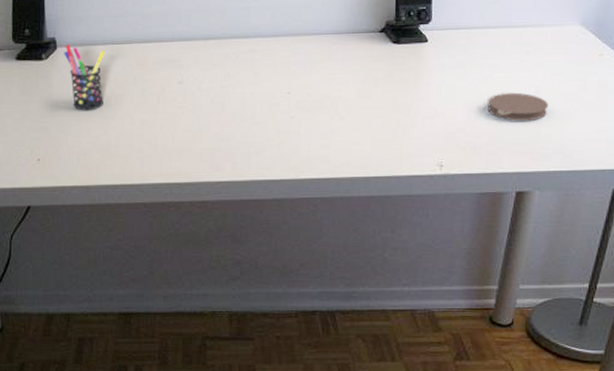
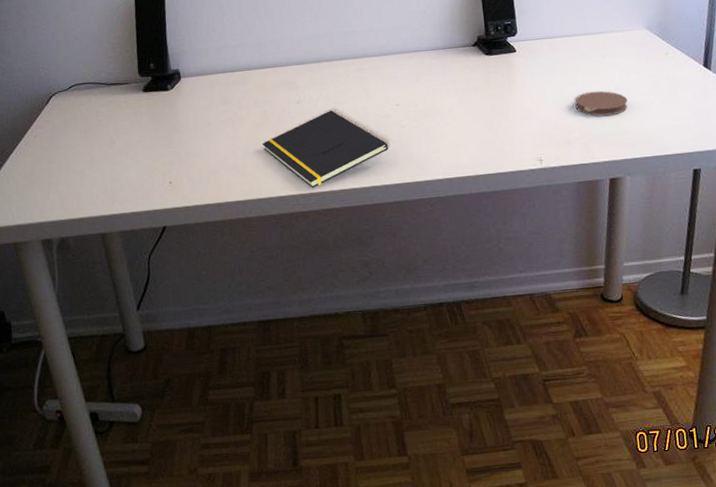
pen holder: present [64,44,105,111] -> none [188,74,228,134]
notepad: none [138,94,274,177] -> present [262,110,389,188]

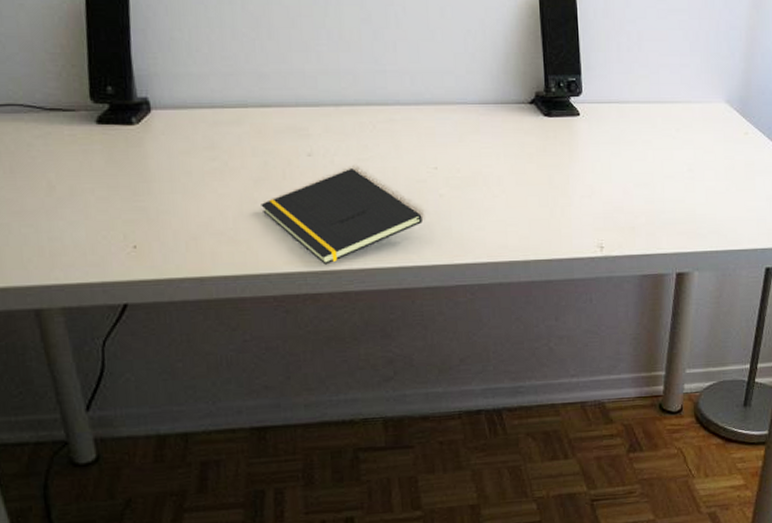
coaster: present [575,91,628,116] -> none [643,170,701,200]

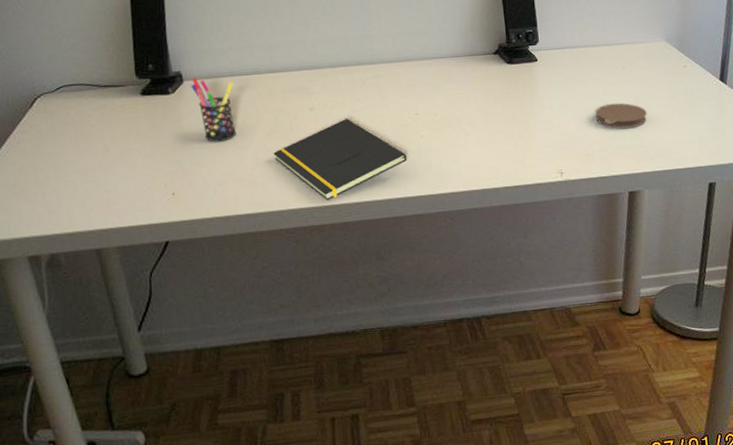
pen holder: none [160,106,216,187] -> present [191,77,236,142]
coaster: none [643,170,701,200] -> present [596,103,647,129]

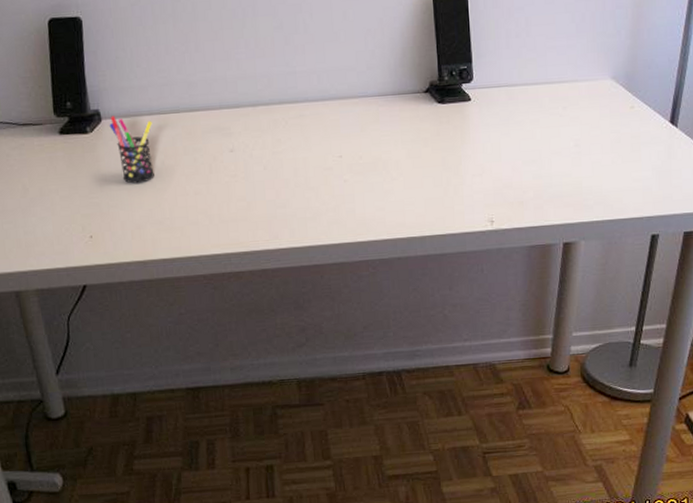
notepad: present [273,119,407,201] -> none [192,161,329,246]
coaster: present [596,103,647,129] -> none [531,147,588,175]

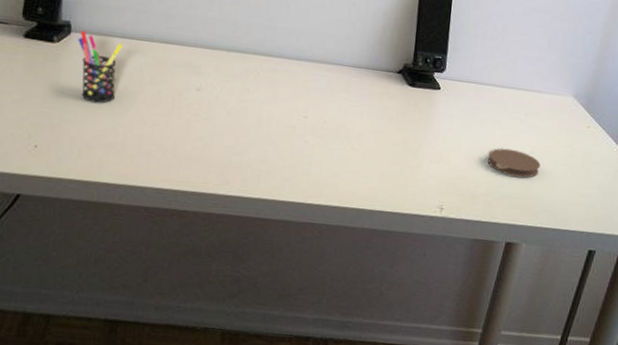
coaster: none [531,147,588,175] -> present [487,149,541,178]

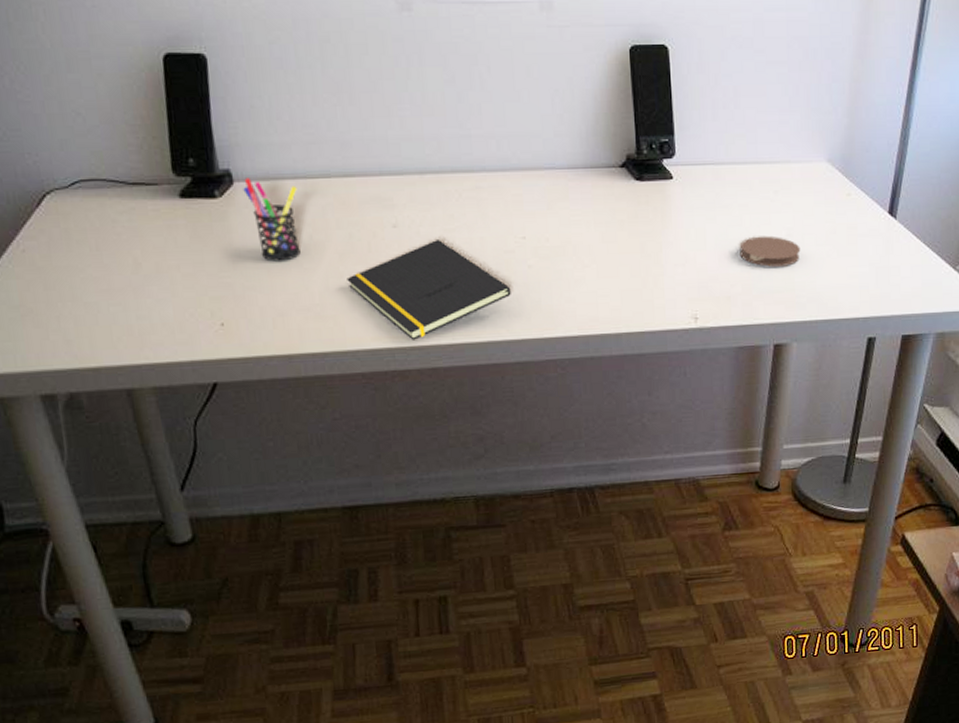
notepad: none [149,106,287,187] -> present [347,240,511,340]

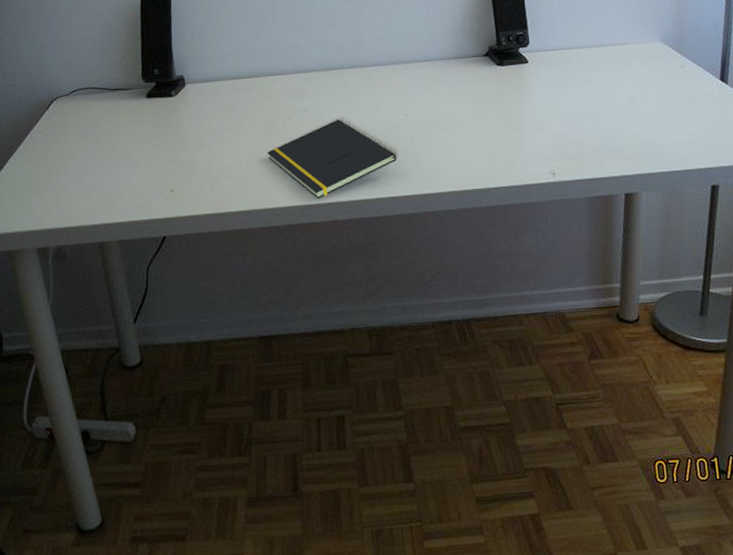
pen holder: present [243,178,301,262] -> none [192,81,233,142]
coaster: present [740,236,801,267] -> none [589,104,643,129]

